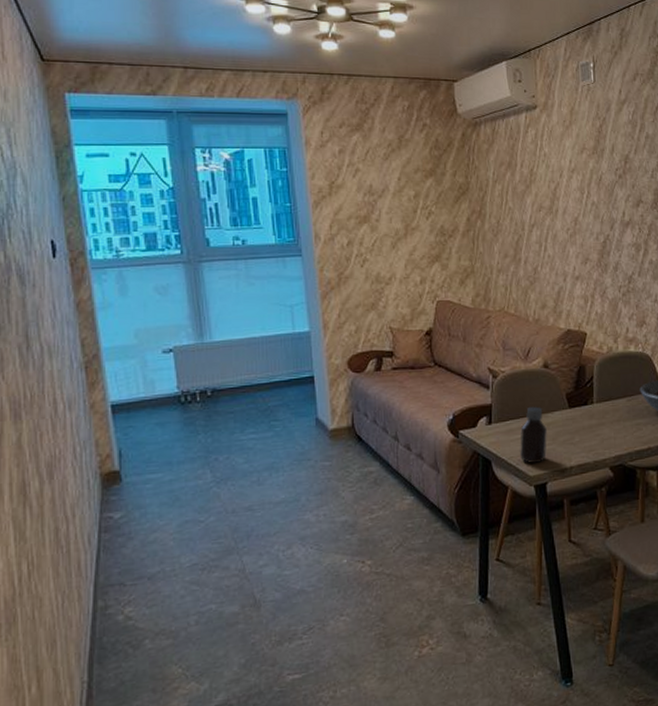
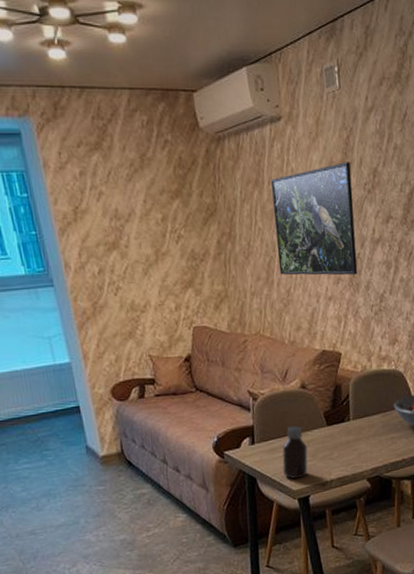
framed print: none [523,148,607,256] -> present [270,162,358,276]

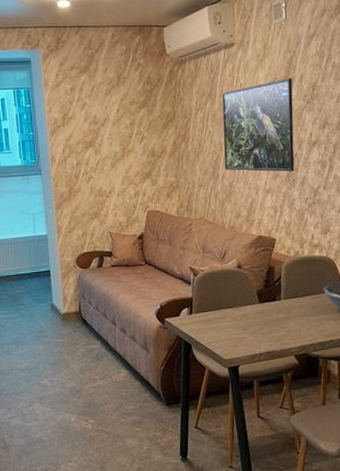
bottle: present [282,425,308,479] -> none [216,300,240,349]

